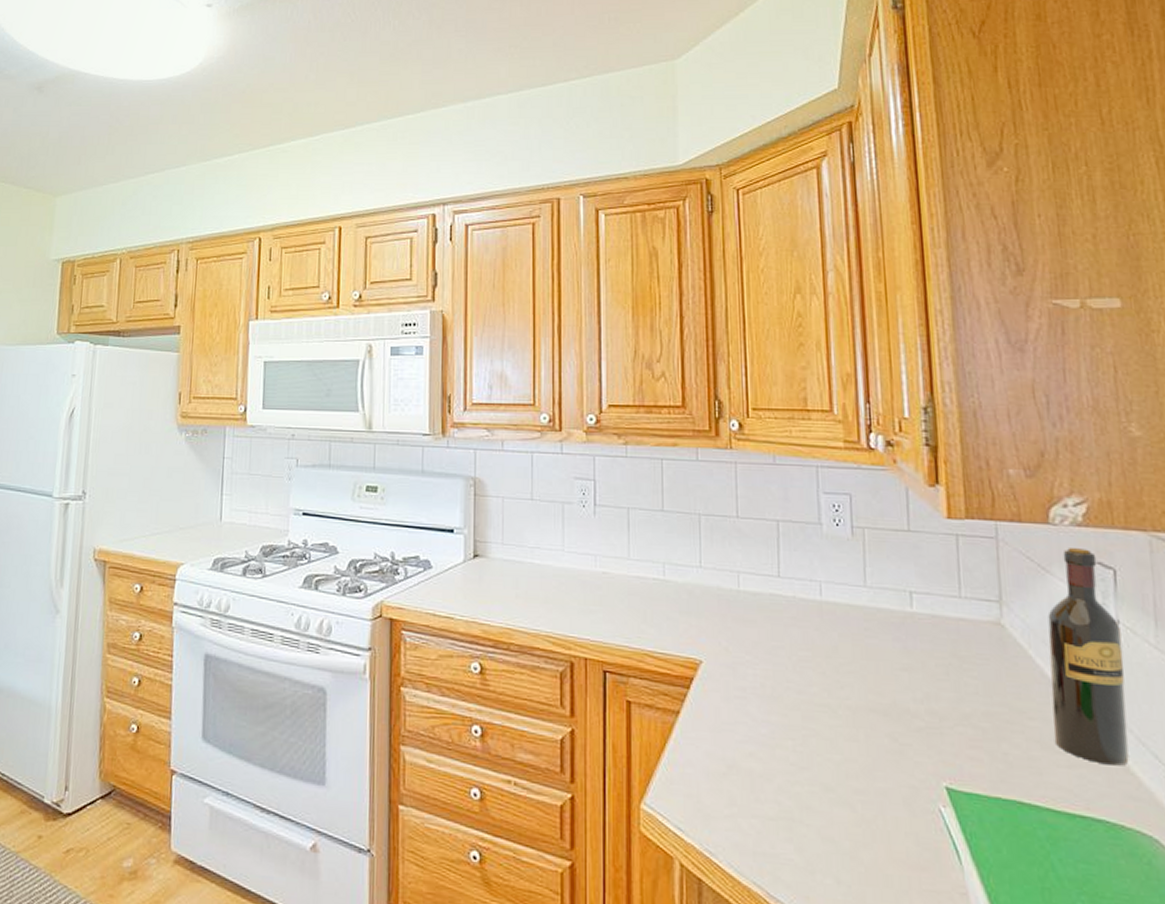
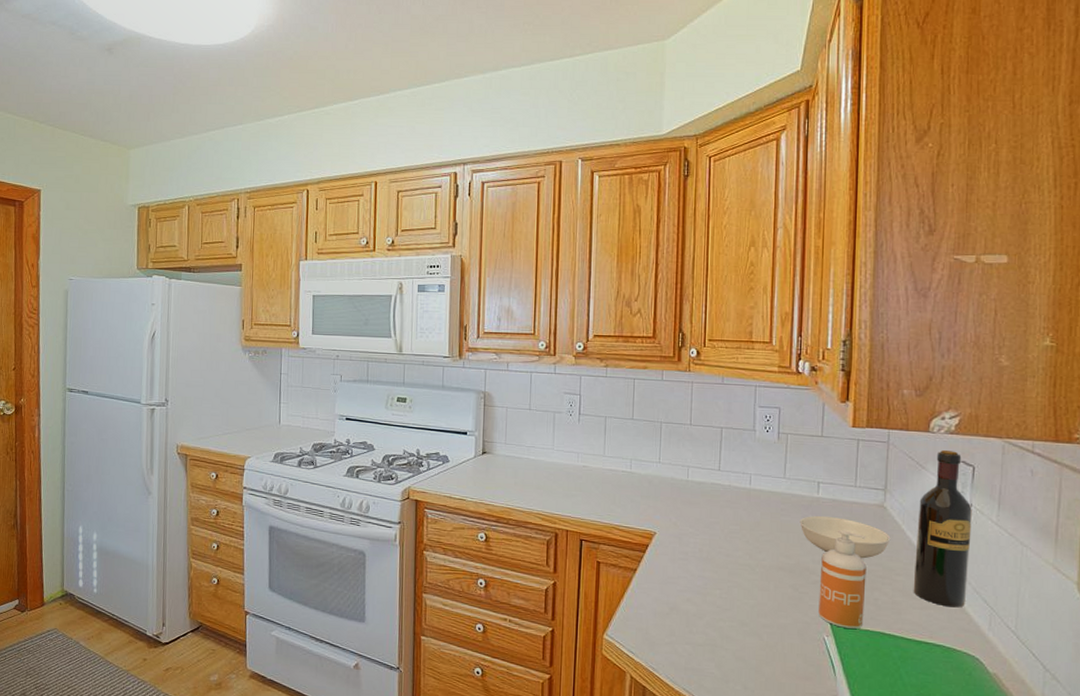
bowl: none [890,637,1016,697] -> present [799,515,891,559]
soap dispenser: none [925,657,992,797] -> present [818,530,867,629]

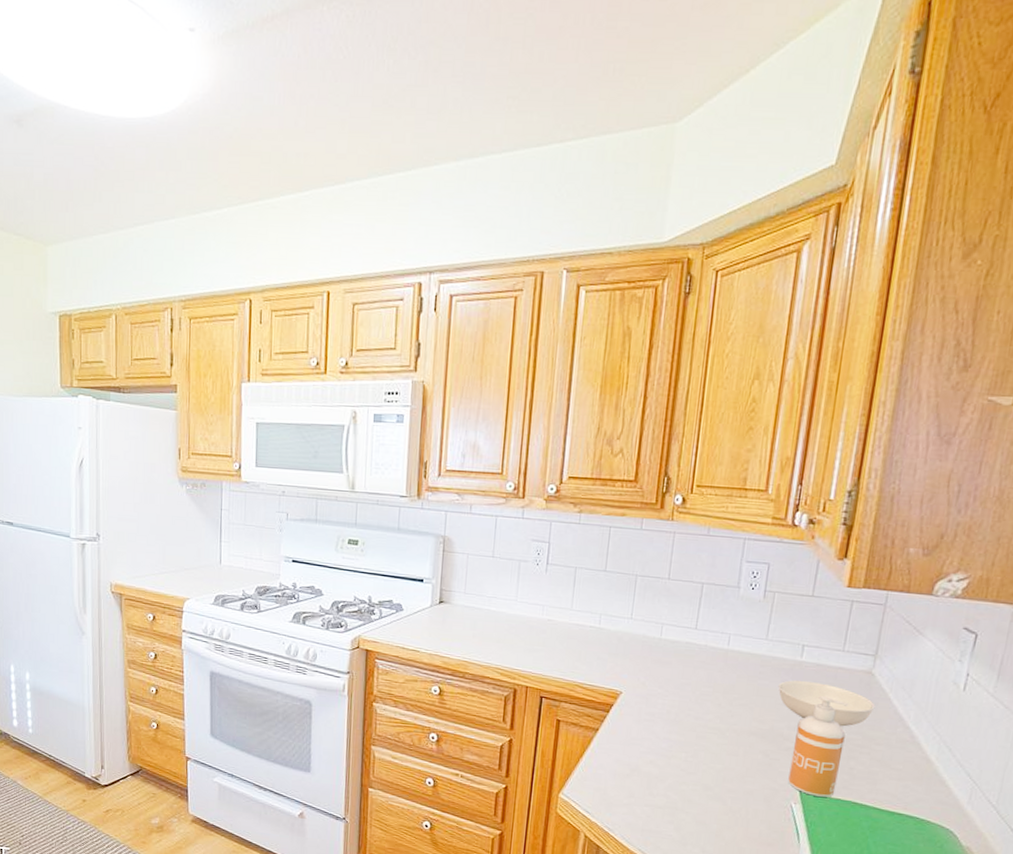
wine bottle: present [913,450,972,608] -> none [892,615,969,780]

